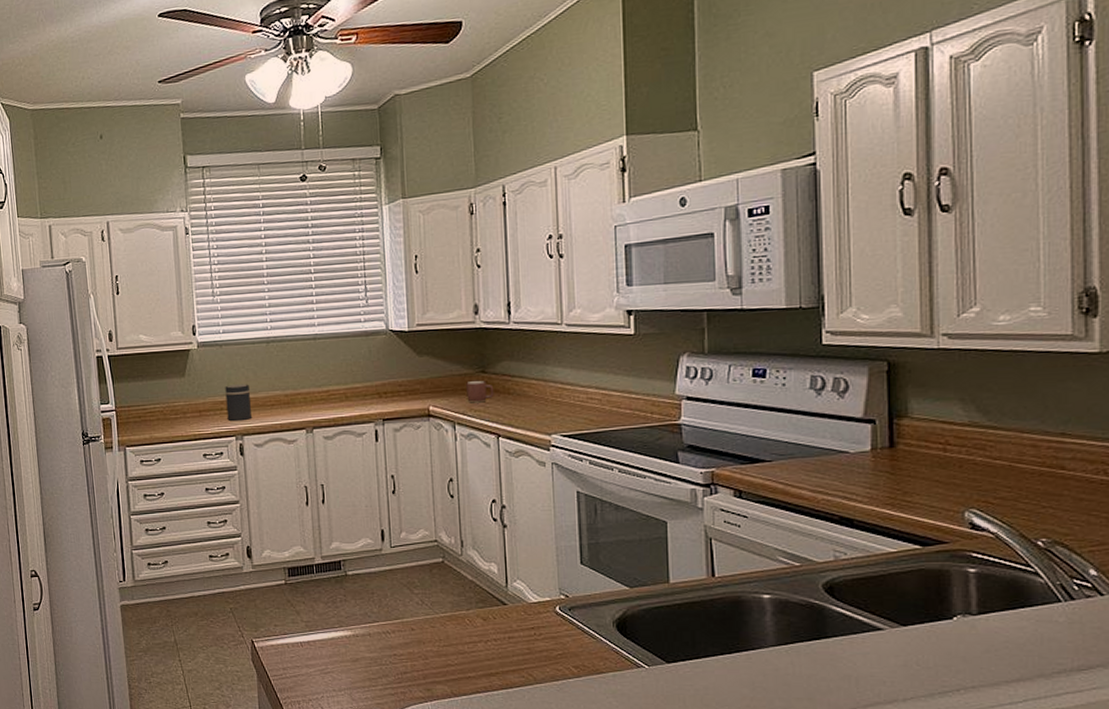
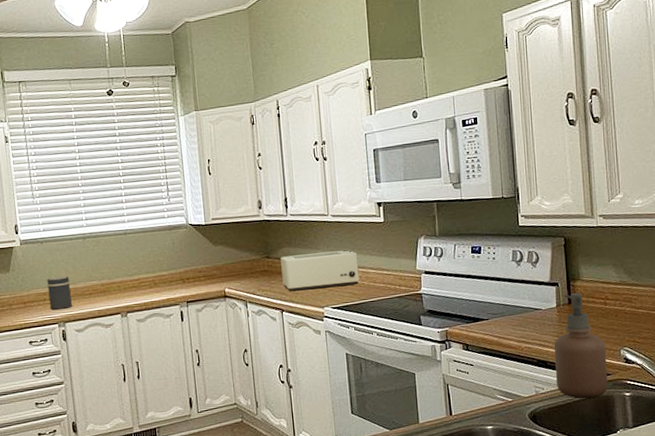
mug: present [466,381,494,403] -> none [254,265,278,284]
toaster: none [499,367,599,414] -> present [280,250,360,292]
soap dispenser: none [864,434,942,571] -> present [554,292,608,399]

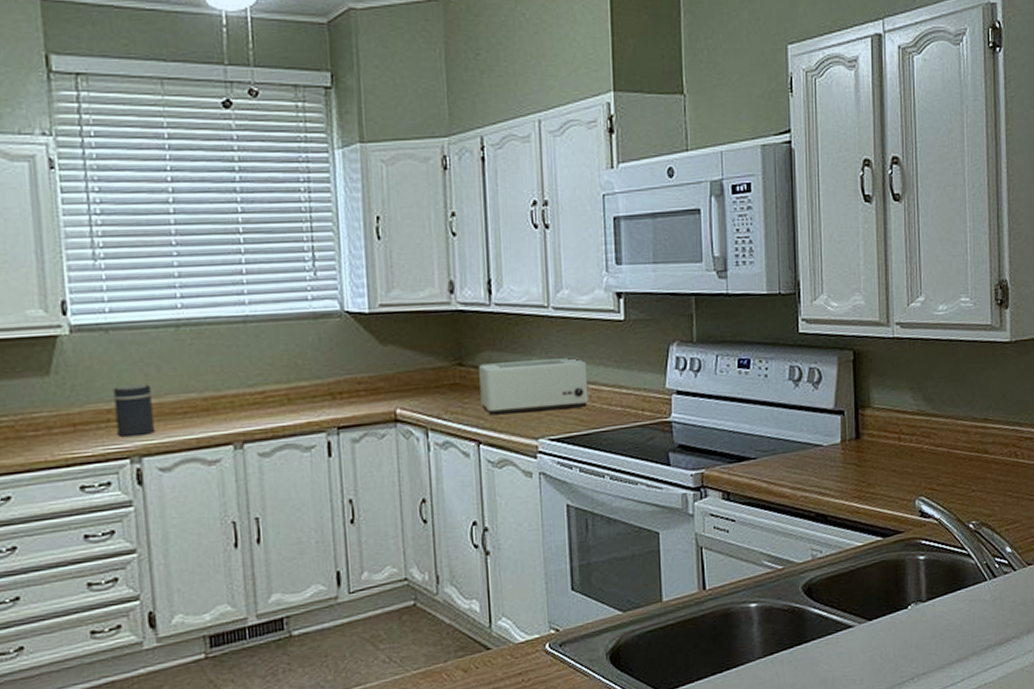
soap dispenser: present [554,292,608,399] -> none [836,424,899,565]

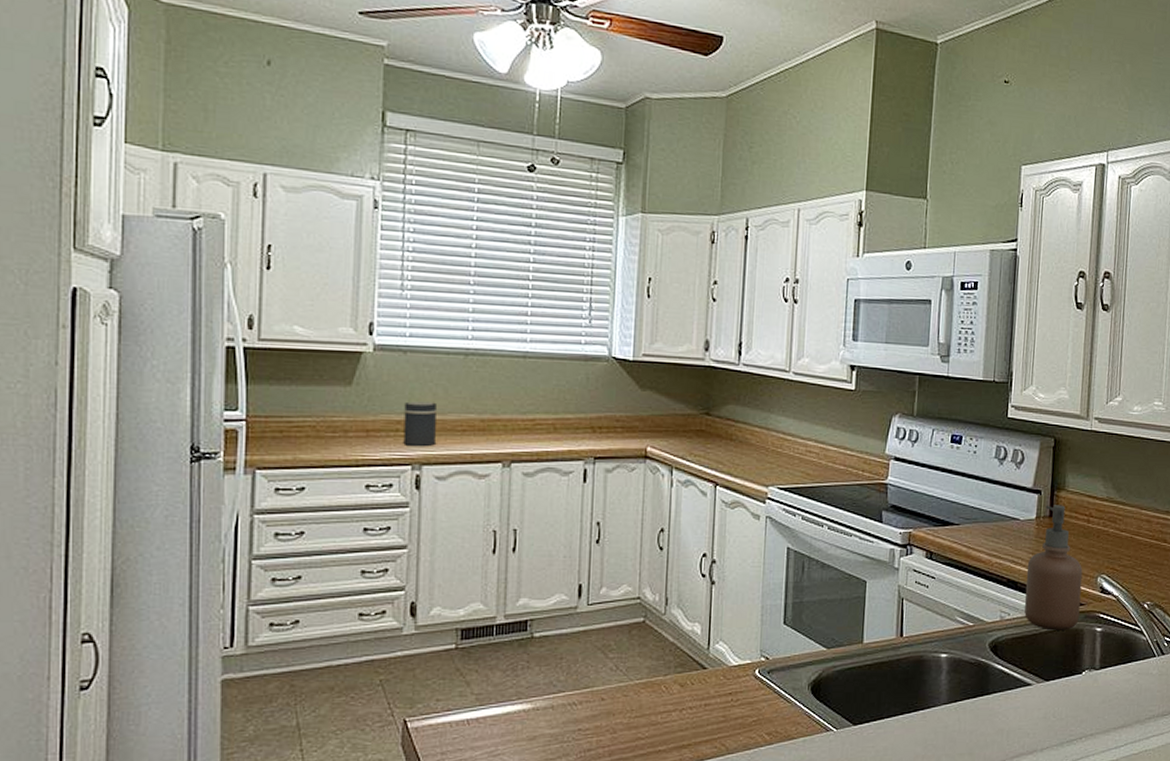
toaster: present [479,358,589,415] -> none [721,415,818,463]
soap dispenser: none [836,424,899,565] -> present [1024,505,1083,631]

